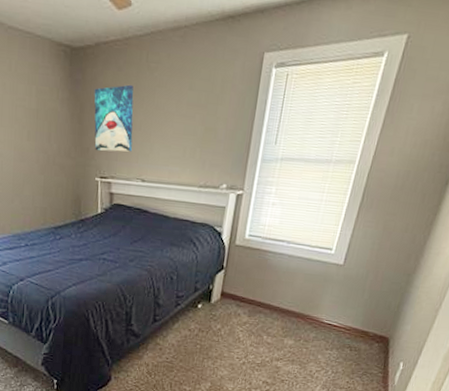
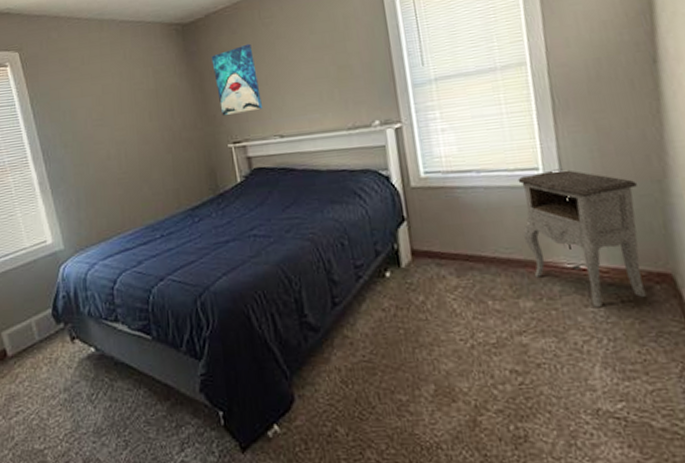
nightstand: none [300,252,394,352] -> present [518,169,647,308]

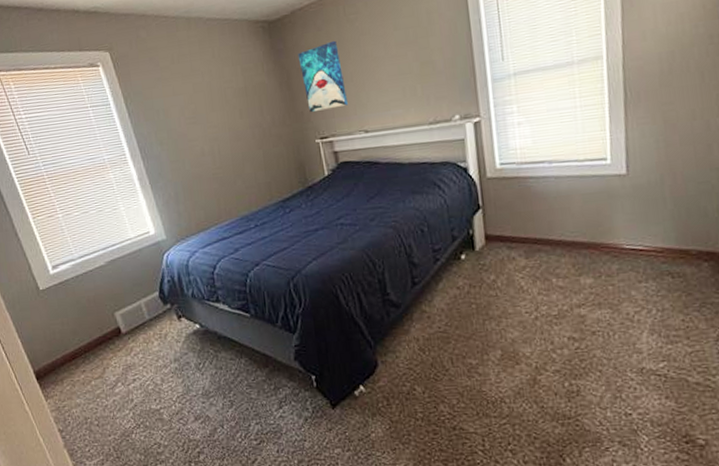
nightstand: present [518,169,647,308] -> none [586,158,697,284]

